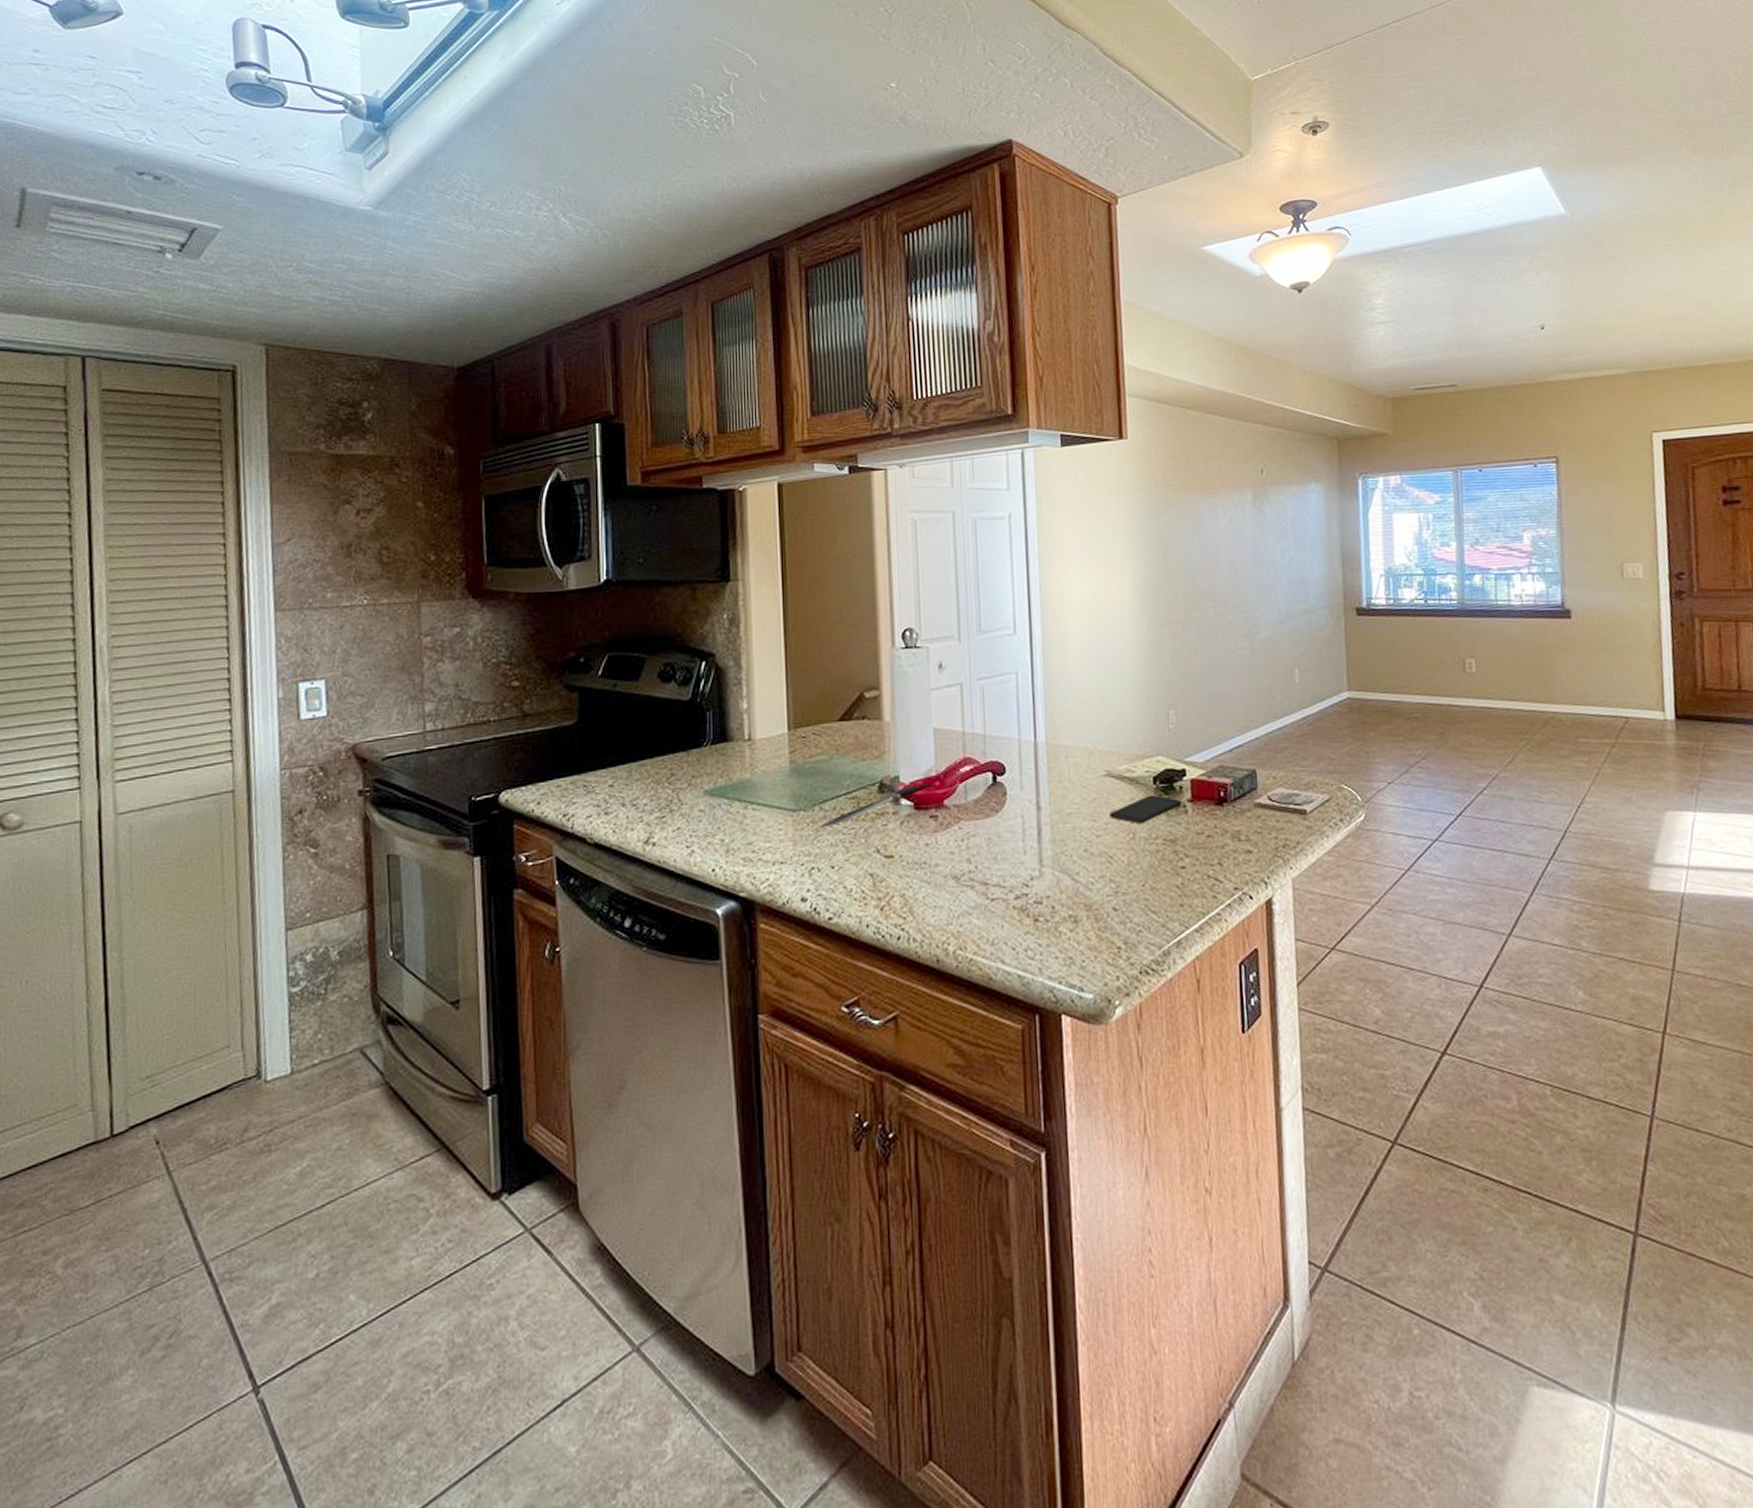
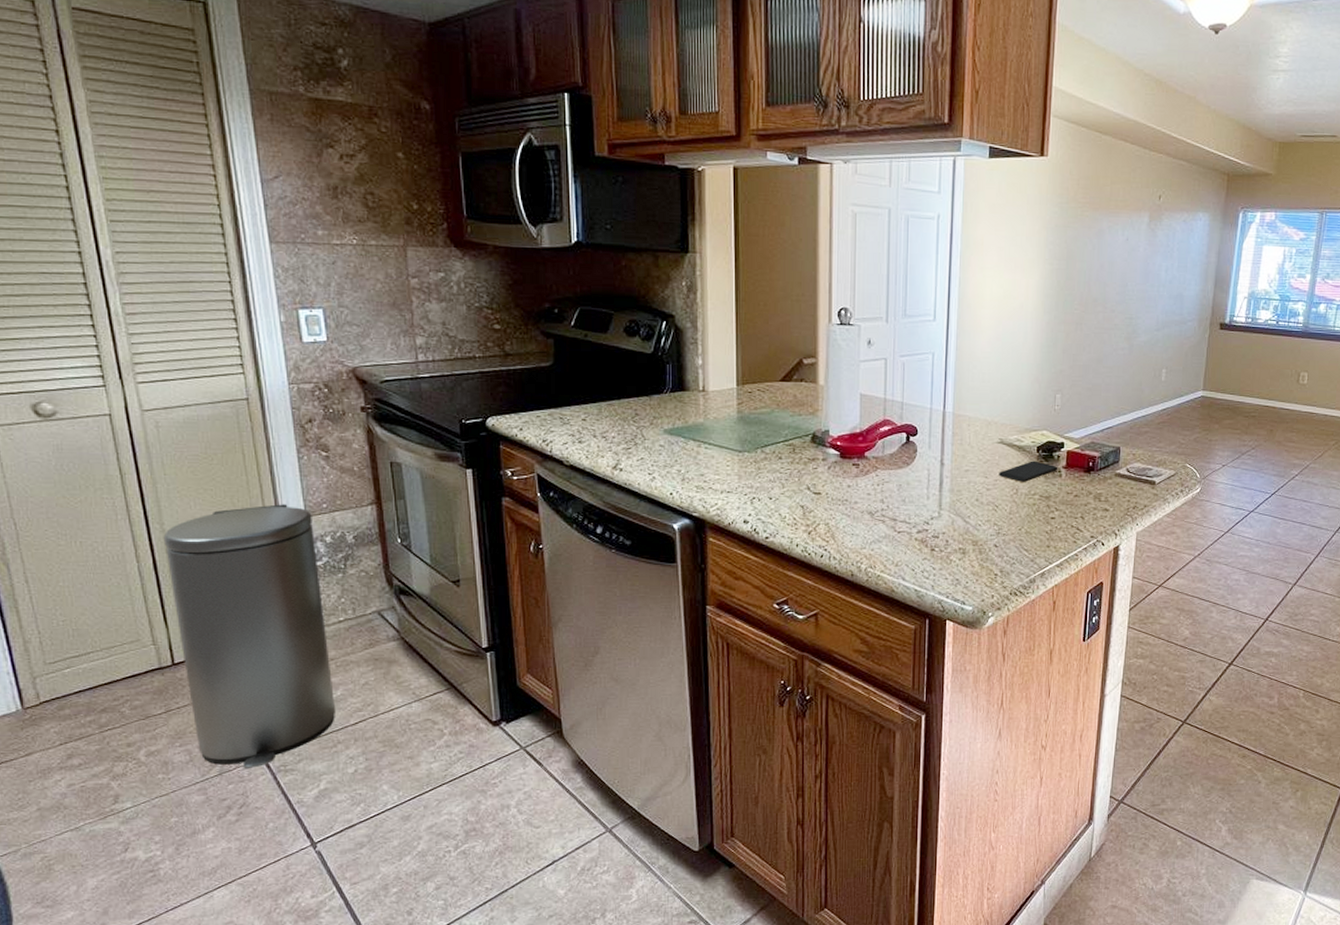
pedal bin: none [120,916,300,1280] -> present [163,504,335,769]
knife: present [818,782,937,828] -> none [760,437,860,467]

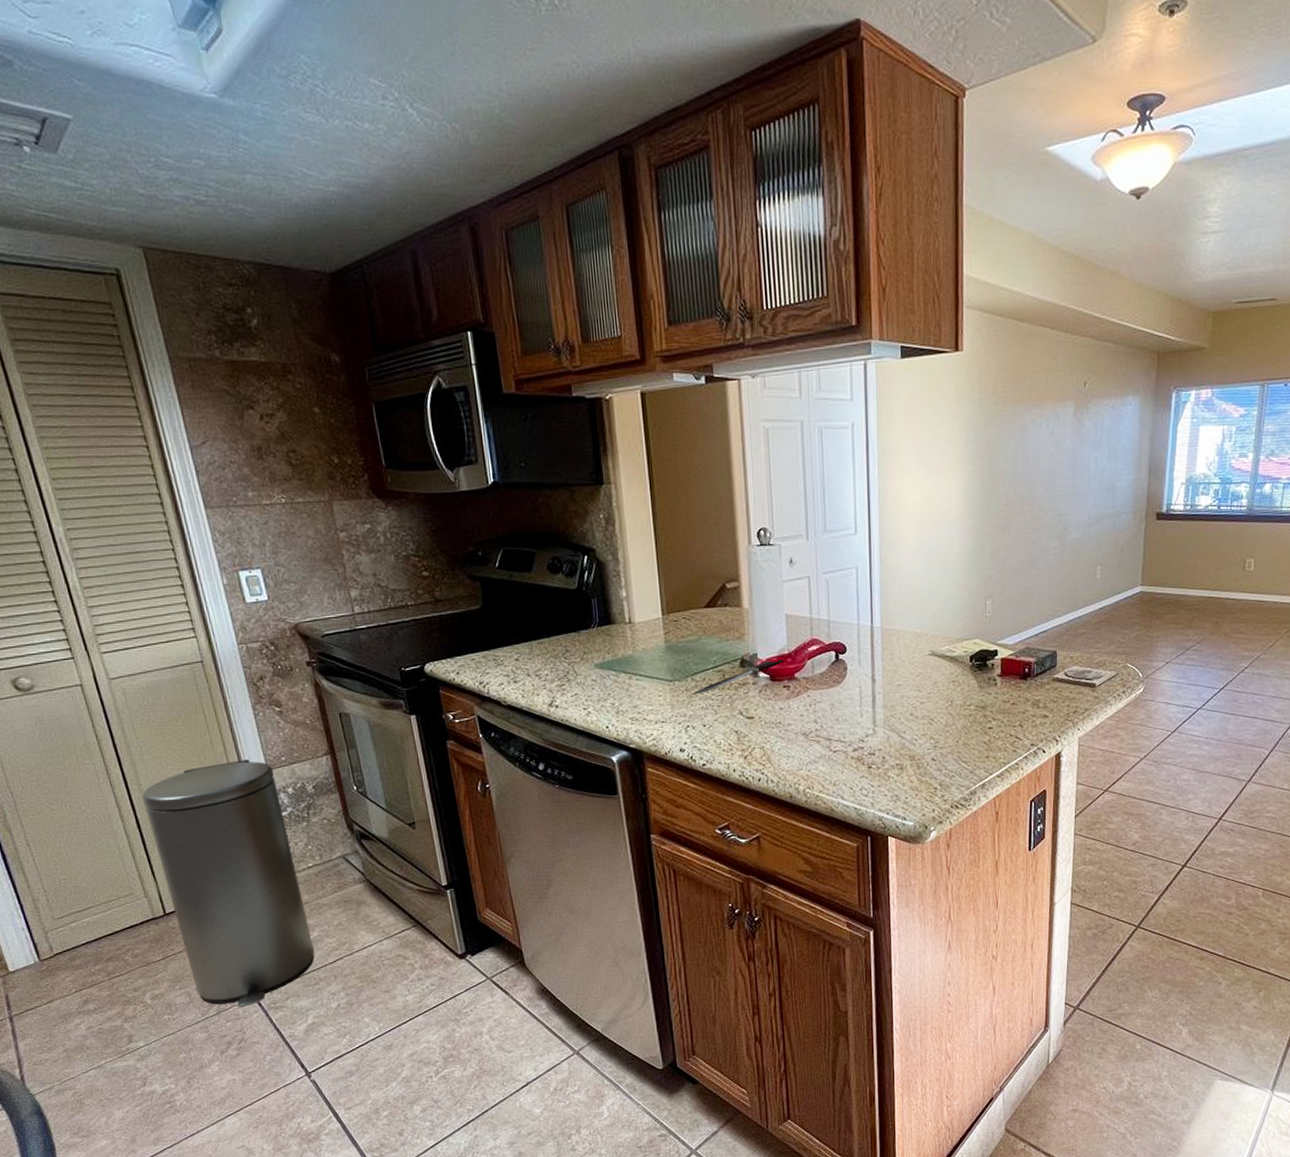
knife: none [760,437,860,467] -> present [691,659,789,695]
mobile phone: present [999,461,1058,483] -> none [932,670,993,694]

